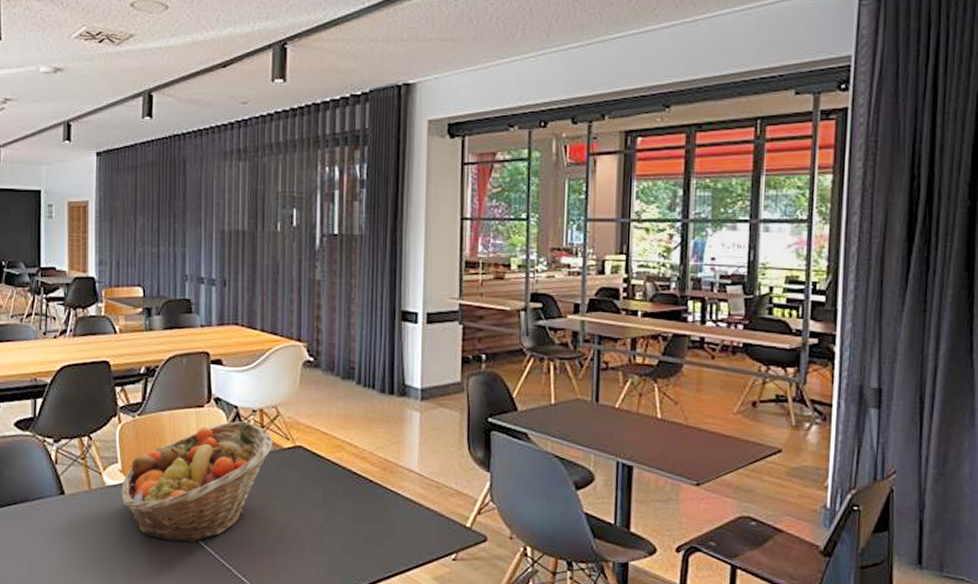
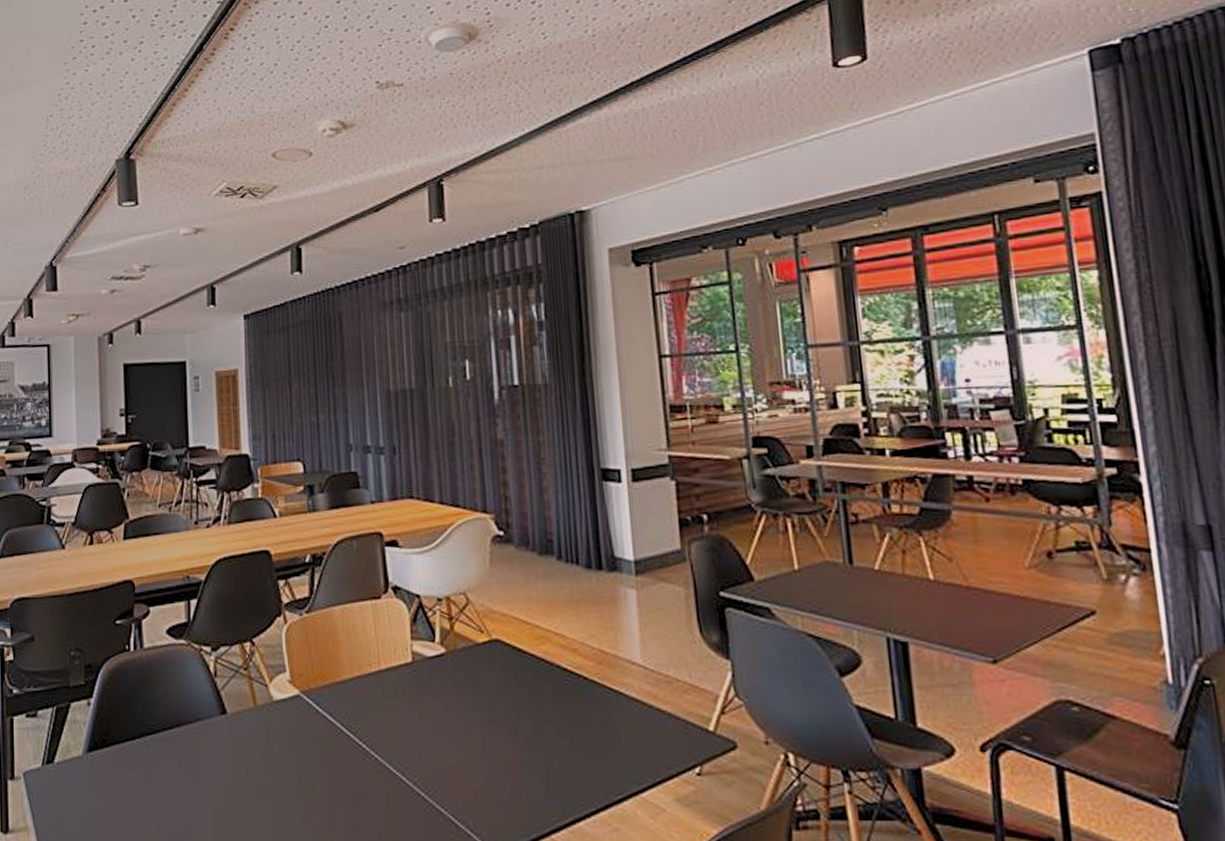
fruit basket: present [121,420,274,544] -> none [291,612,466,768]

